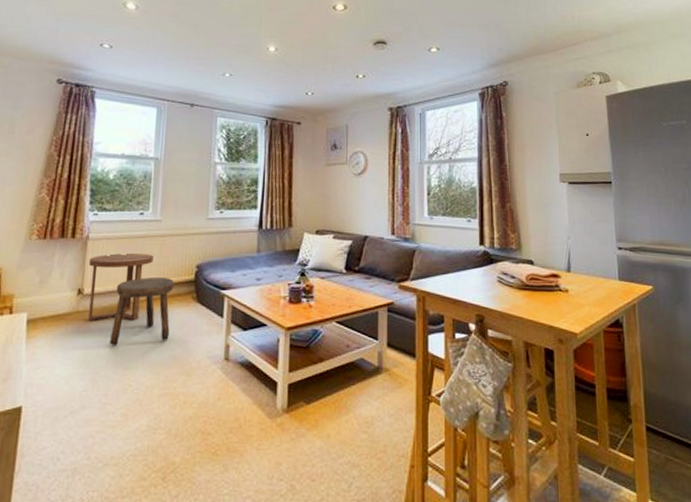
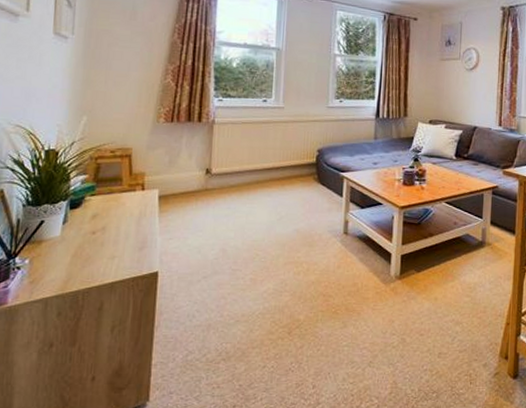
side table: present [88,253,154,322] -> none [215,137,277,198]
stool: present [110,276,175,346] -> none [238,159,297,221]

